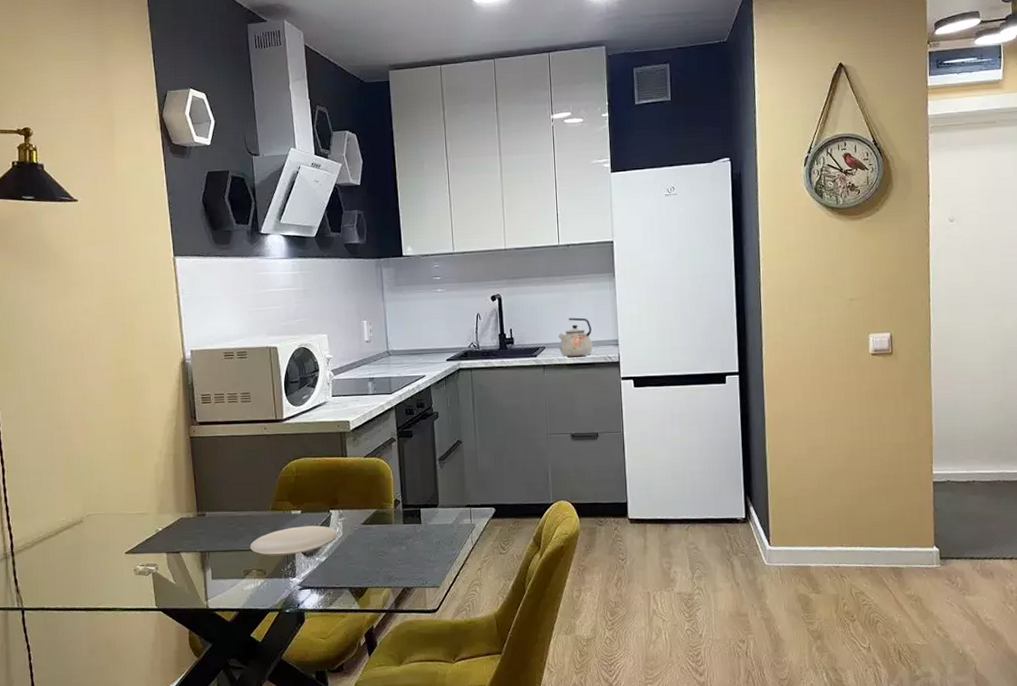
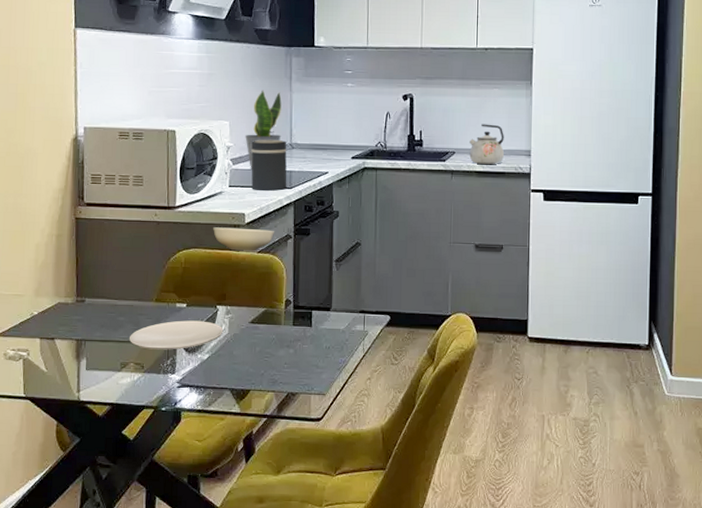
bowl: none [320,434,380,457] -> present [213,227,275,251]
potted plant: none [343,301,378,377] -> present [245,90,282,168]
cylinder: none [350,348,387,399] -> present [251,139,287,192]

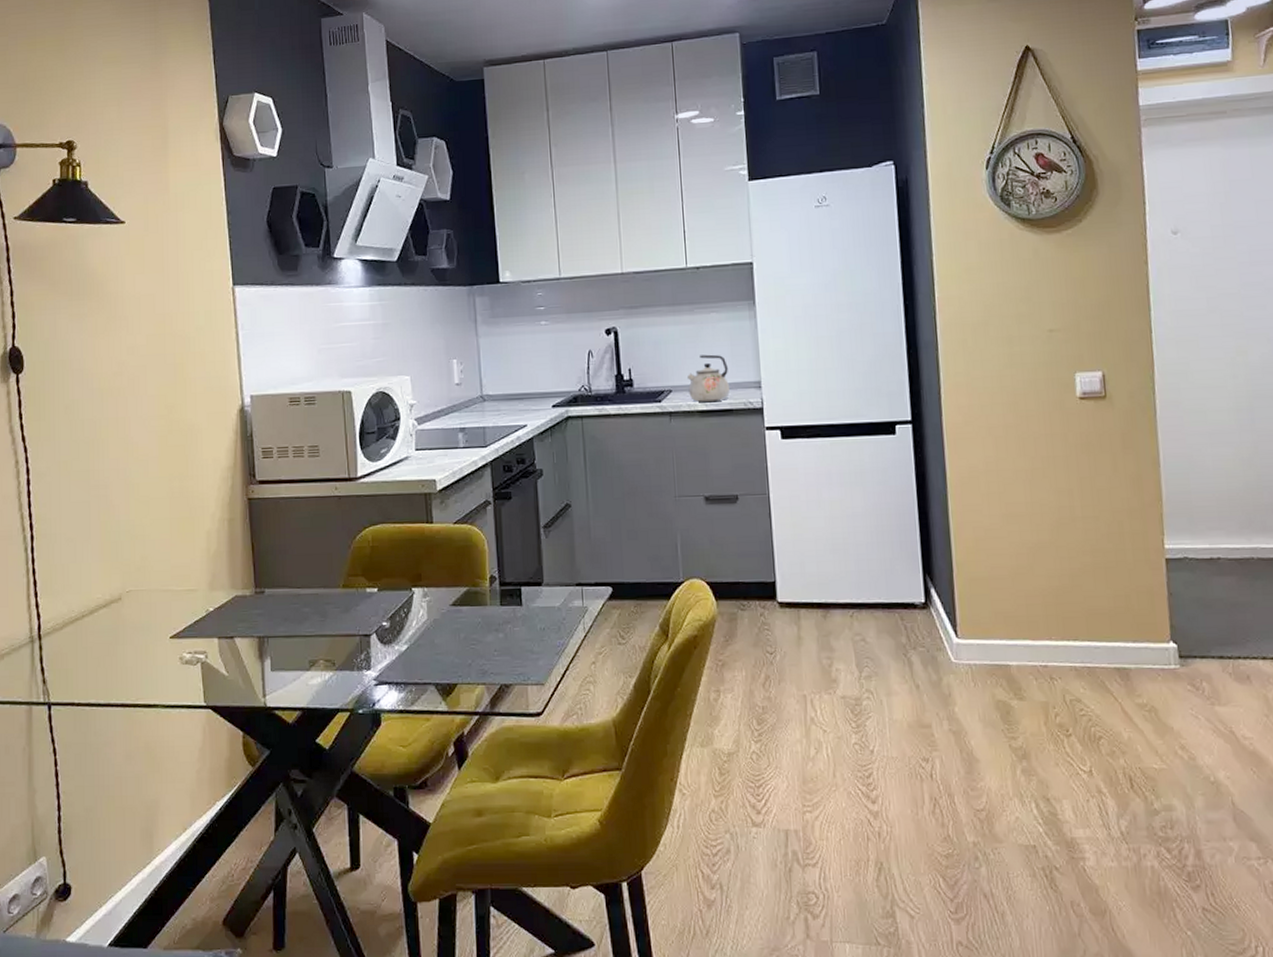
plate: present [130,320,224,350] -> none [317,606,422,644]
bowl: present [213,227,275,251] -> none [401,496,472,524]
potted plant: present [245,90,282,168] -> none [429,337,471,427]
cylinder: present [251,139,287,192] -> none [437,392,481,453]

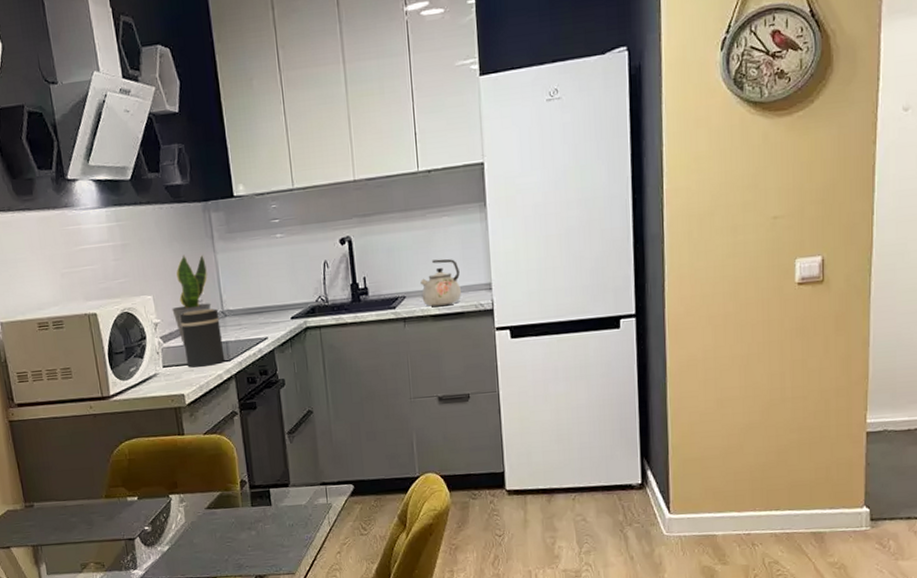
potted plant: none [429,337,471,427] -> present [172,254,212,344]
cylinder: none [437,392,481,453] -> present [180,308,225,369]

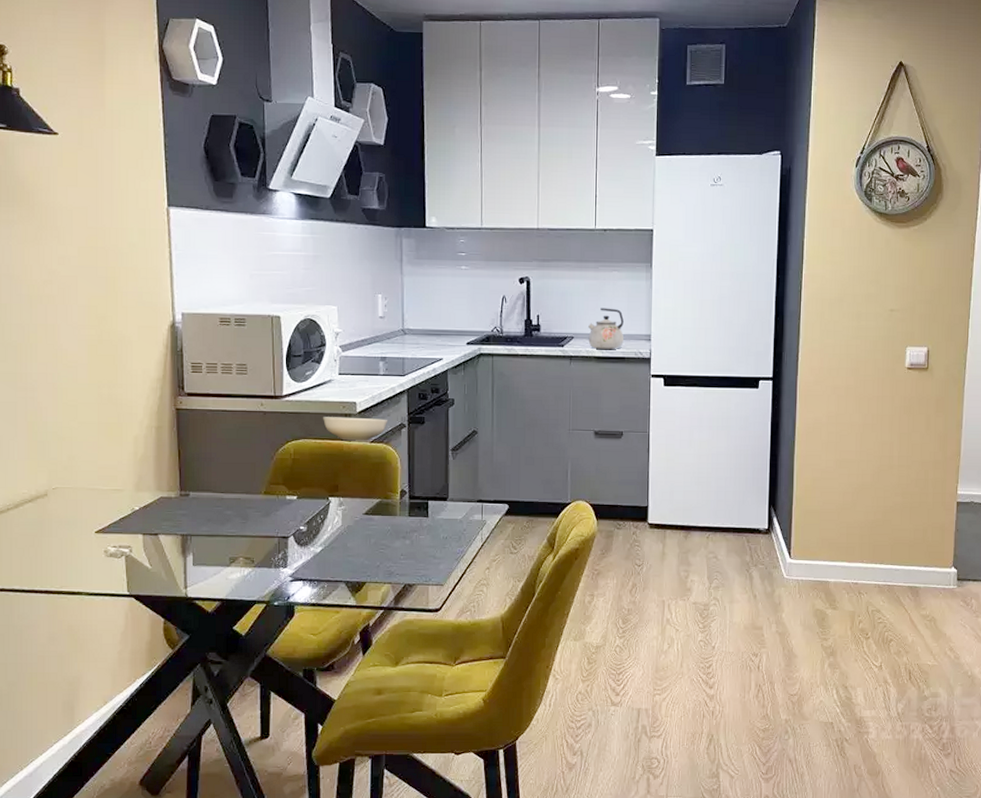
bowl: none [153,408,219,436] -> present [323,417,388,441]
potted plant: present [172,254,212,344] -> none [354,273,393,355]
cylinder: present [180,308,225,369] -> none [361,324,400,379]

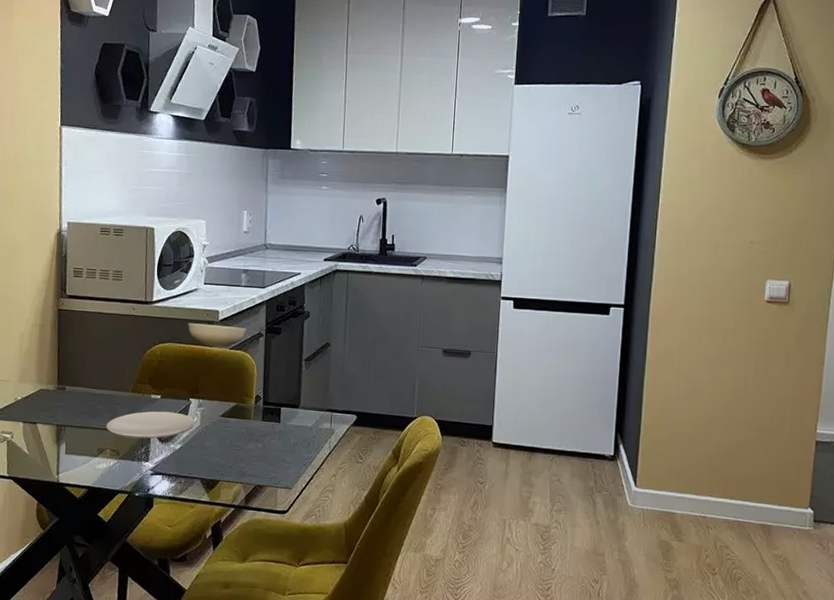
plate: none [238,513,337,544] -> present [107,411,196,439]
kettle: present [588,308,624,350] -> none [440,230,476,271]

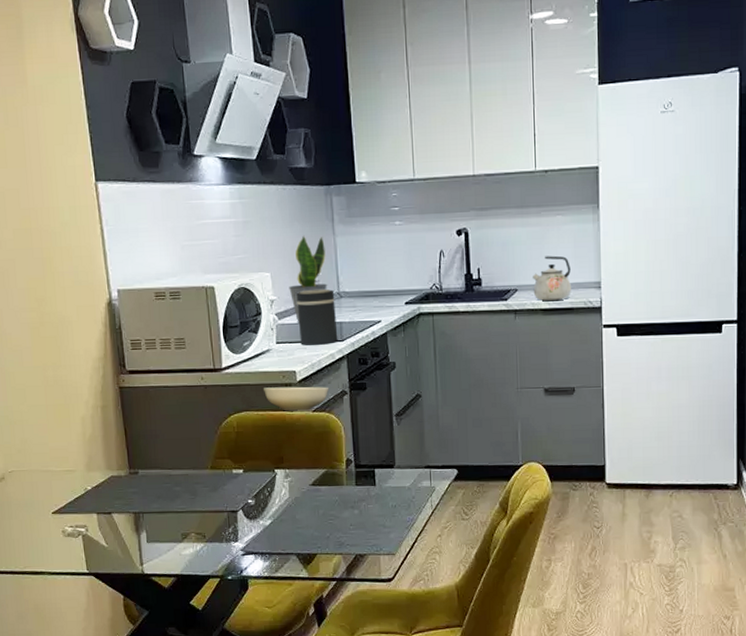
plate: present [107,411,196,439] -> none [188,486,284,519]
potted plant: none [221,190,257,267] -> present [289,235,328,322]
cylinder: none [226,239,262,290] -> present [296,288,338,347]
kettle: none [440,230,476,271] -> present [533,255,571,302]

